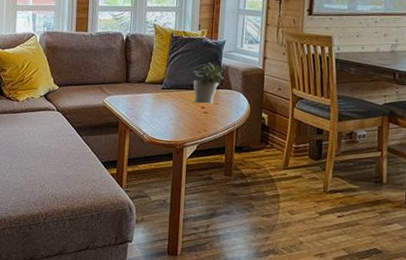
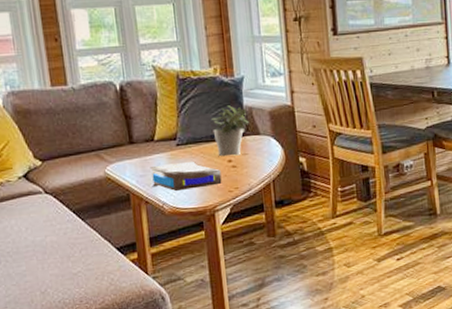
book: none [137,102,194,126] -> present [150,161,222,192]

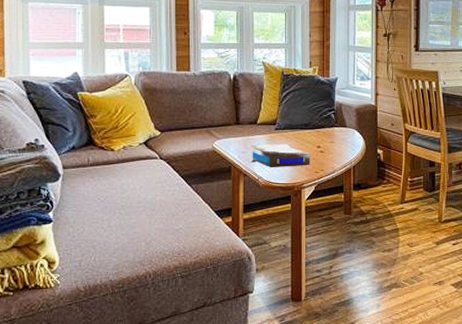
potted plant: present [210,105,249,157] -> none [306,100,338,143]

